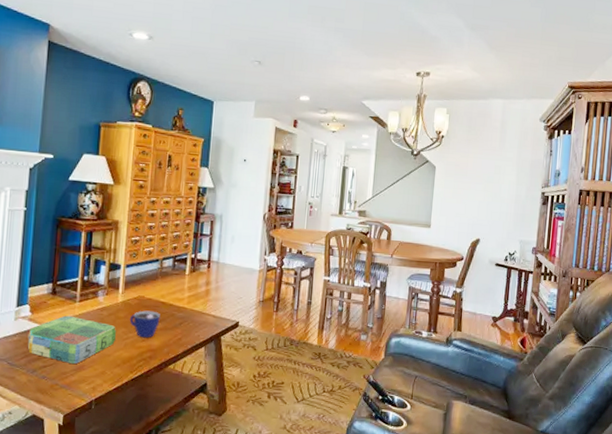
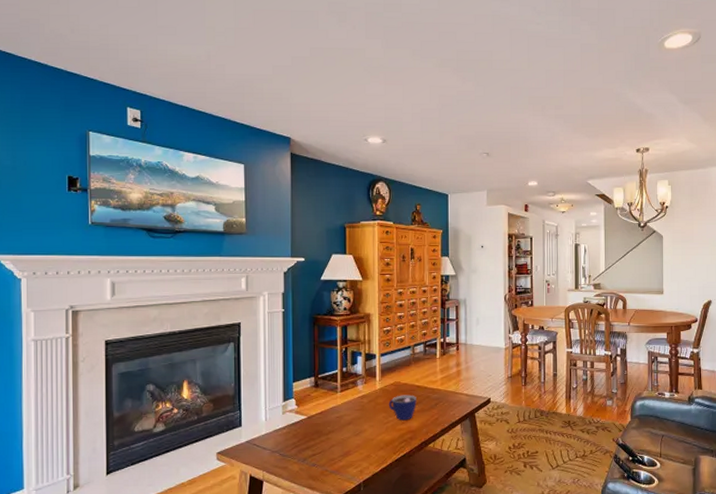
board game: present [27,315,116,365] -> none [296,405,377,451]

